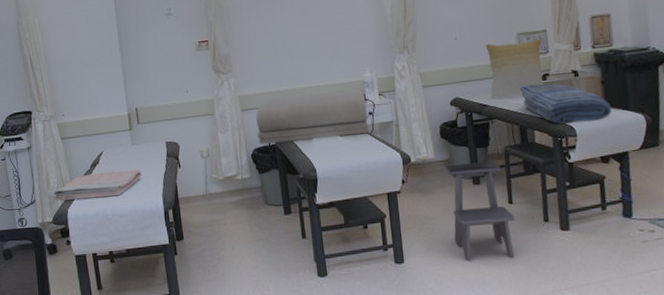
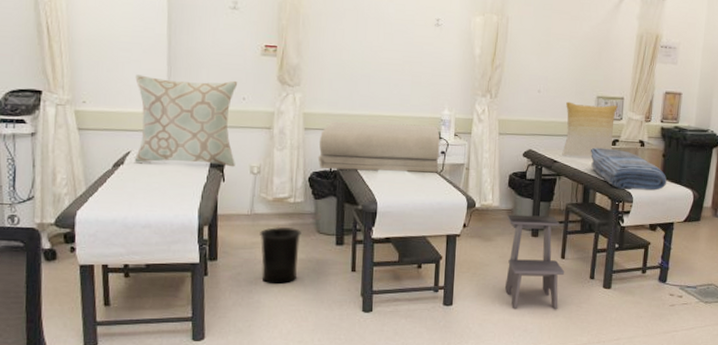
towel: present [54,170,142,201] -> none [60,174,177,204]
pillow: none [99,77,187,161] -> present [134,74,238,167]
waste bin: none [216,203,253,257] -> present [260,226,302,284]

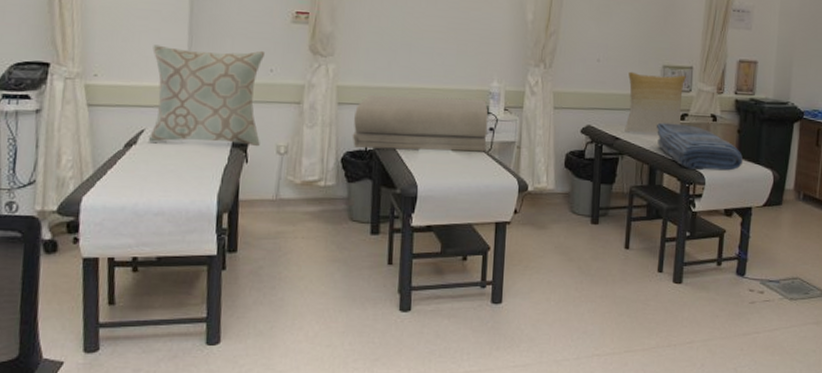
waste bin: present [260,226,302,284] -> none [285,213,332,279]
step stool: present [504,214,565,310] -> none [561,198,629,308]

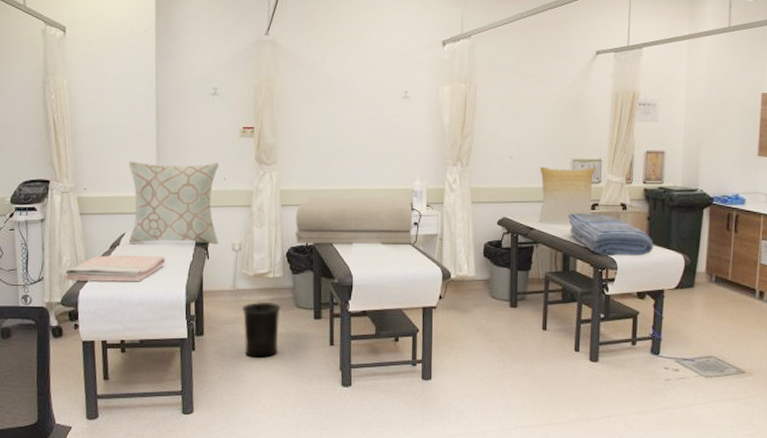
towel: none [64,155,195,188] -> present [65,254,166,282]
waste bin: none [285,213,332,279] -> present [242,301,281,358]

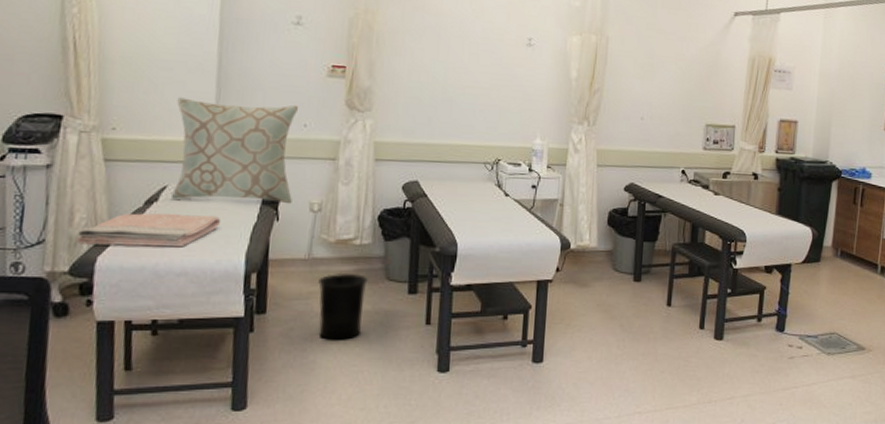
towel: present [294,196,413,245] -> none [389,151,531,210]
pillow: present [538,166,595,223] -> none [667,130,728,191]
towel: present [569,212,654,256] -> none [699,180,784,228]

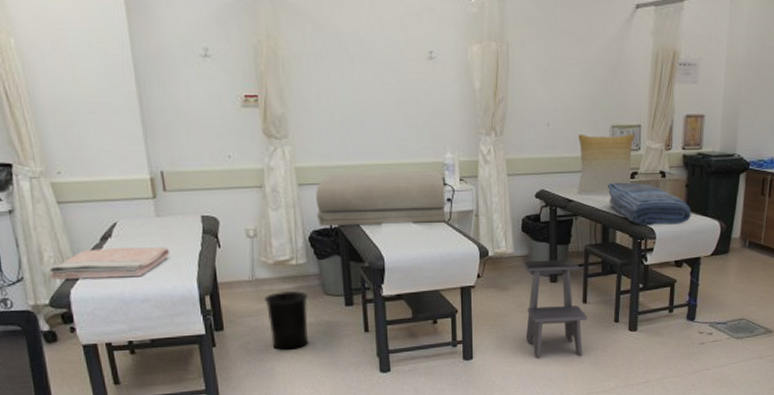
pillow: present [170,97,299,204] -> none [109,137,229,234]
towel: none [389,151,531,210] -> present [315,172,446,226]
step stool: none [603,256,671,366] -> present [523,259,588,359]
pillow: none [667,130,728,191] -> present [577,134,635,194]
towel: none [699,180,784,228] -> present [608,182,692,225]

